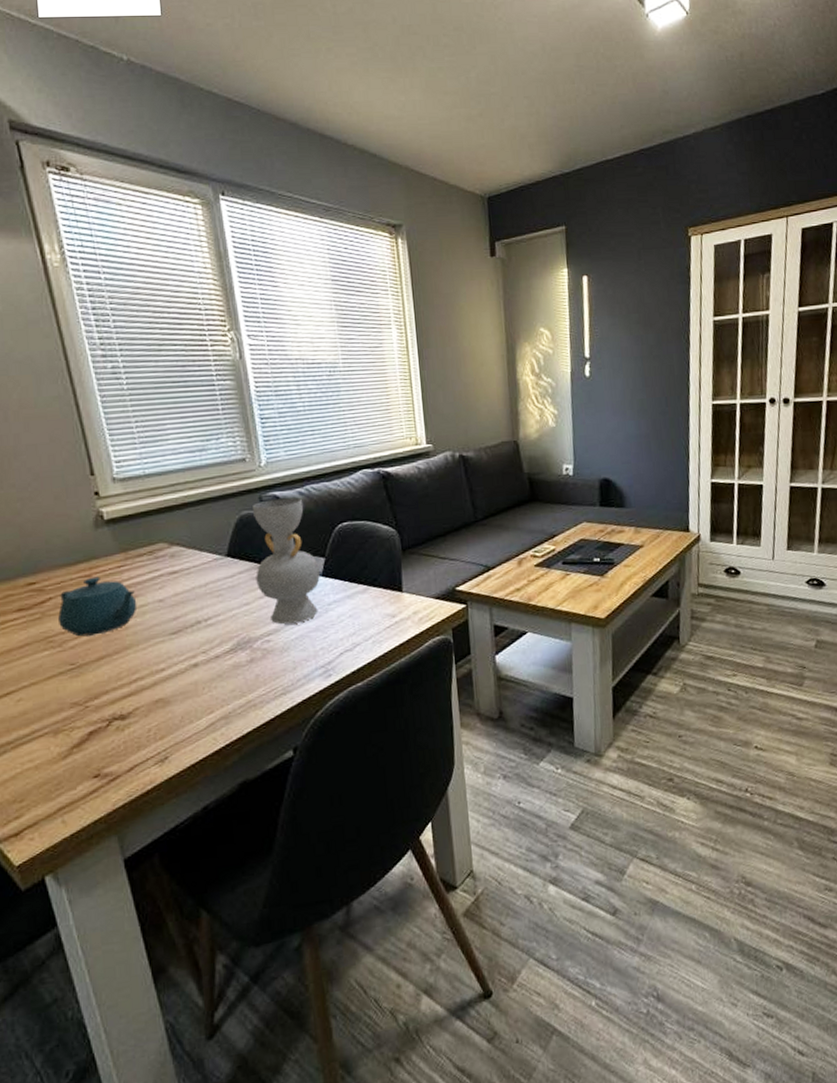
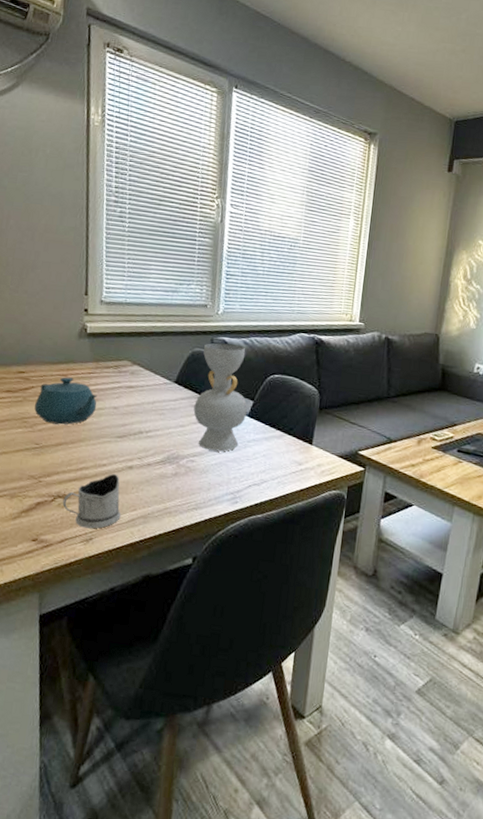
tea glass holder: none [121,676,197,748] -> present [62,473,121,529]

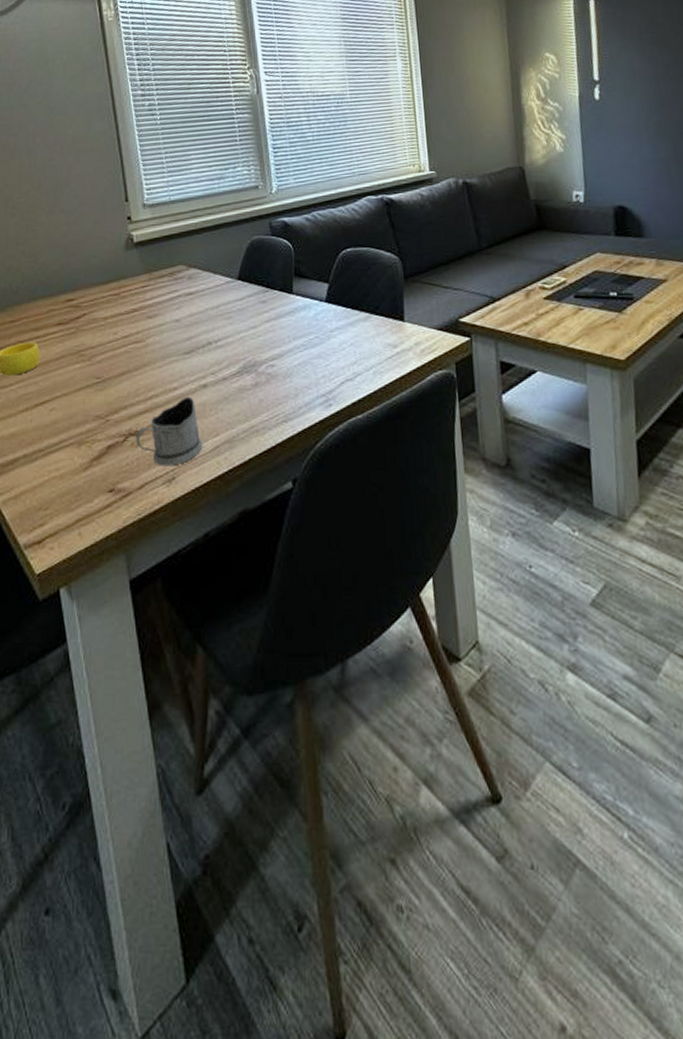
teapot: present [34,377,97,425] -> none [89,295,157,352]
decorative vase: present [193,342,248,452] -> none [262,223,323,350]

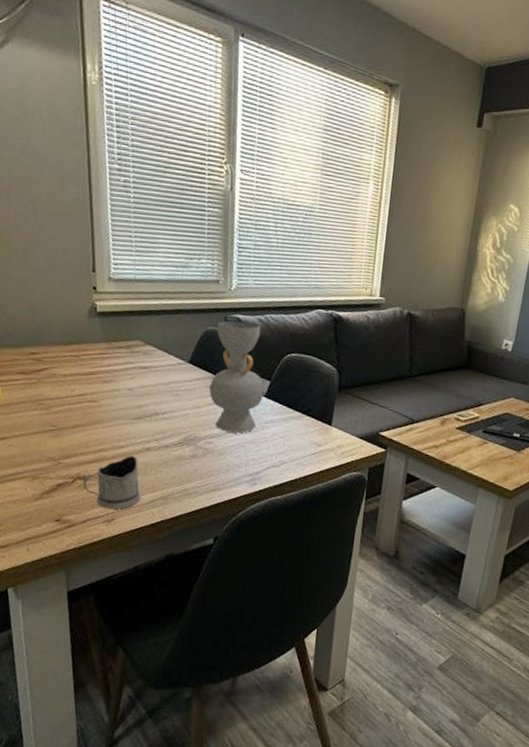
decorative vase: none [262,223,323,350] -> present [209,320,264,433]

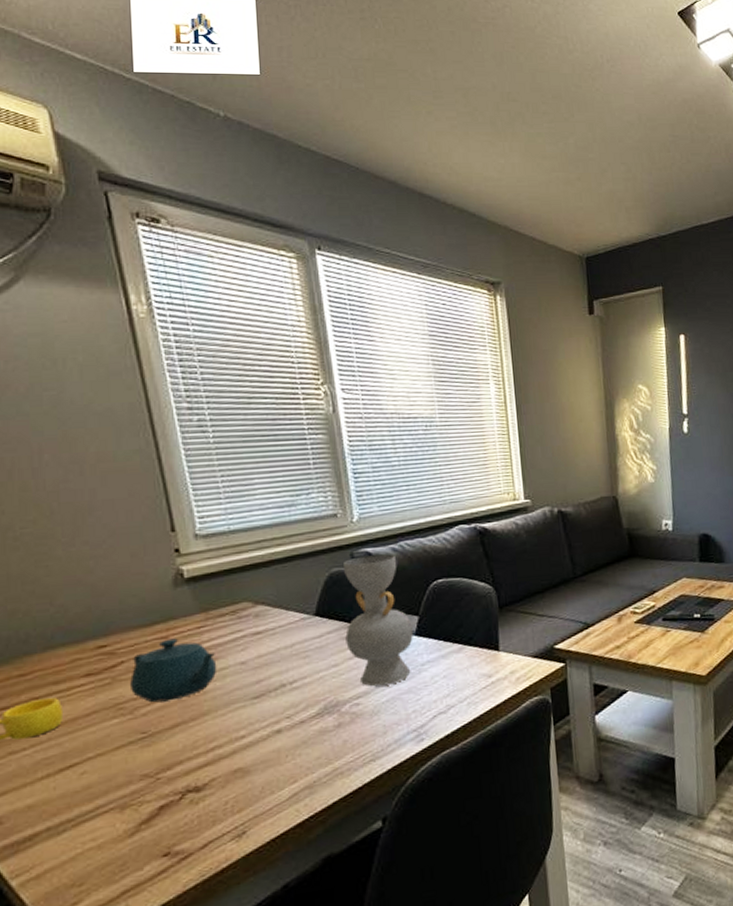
teapot: none [48,358,111,407] -> present [129,638,217,703]
tea glass holder: present [83,455,141,510] -> none [195,743,279,822]

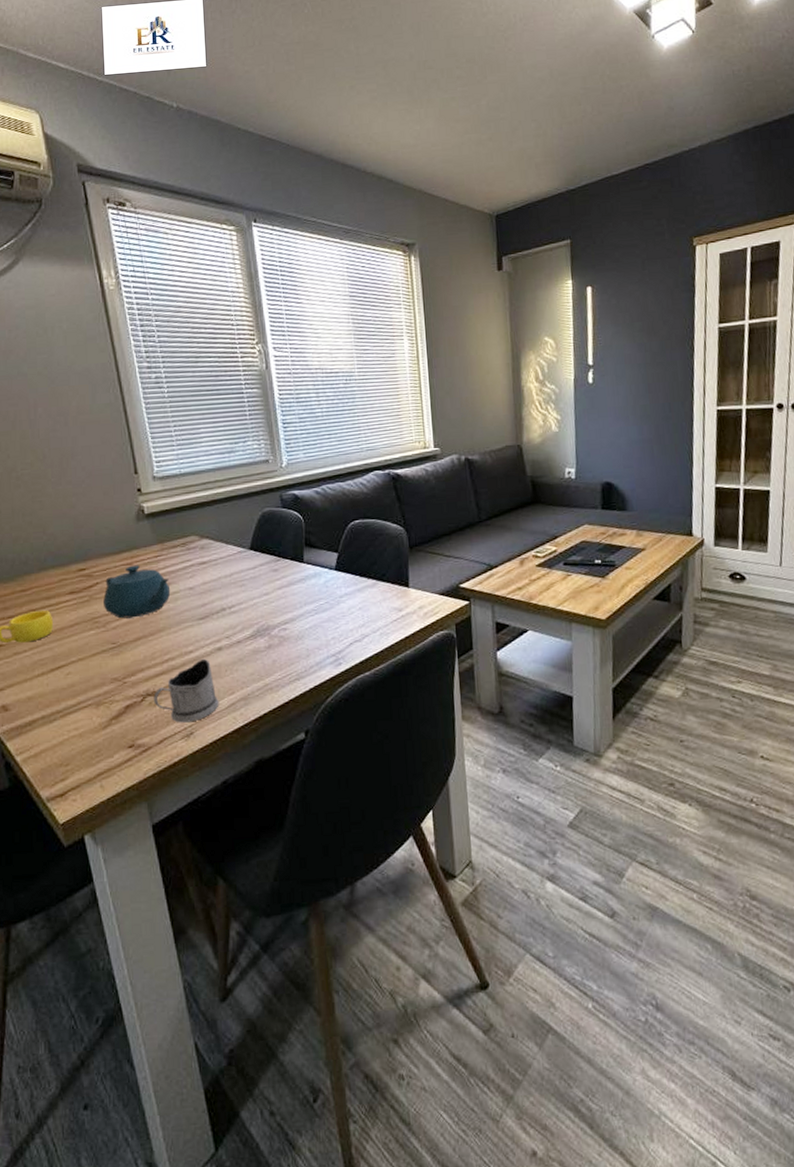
tea glass holder: none [195,743,279,822] -> present [153,658,219,723]
decorative vase: present [342,554,413,687] -> none [273,496,333,615]

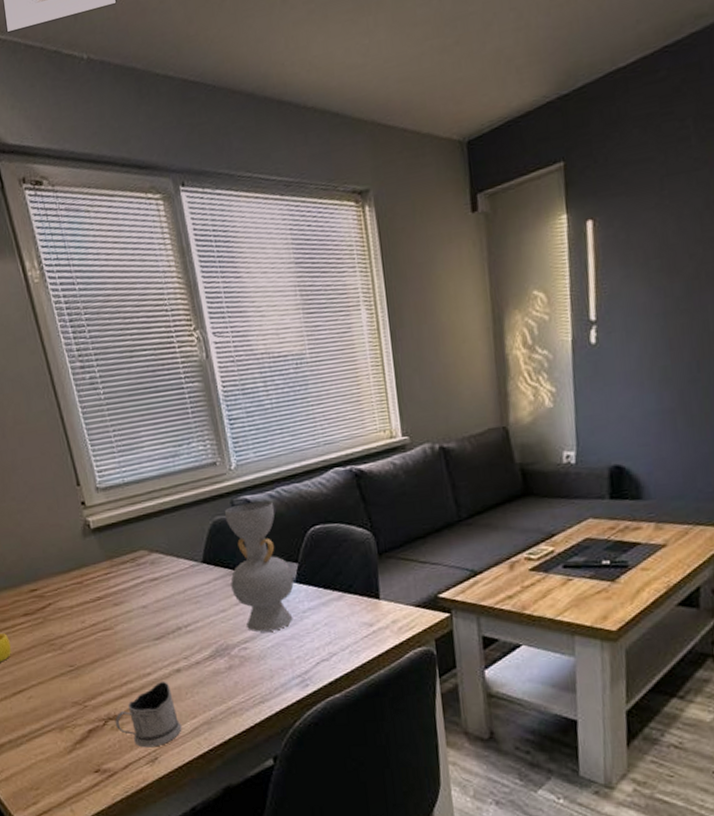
teapot: present [102,565,171,619] -> none [56,583,124,641]
decorative vase: none [273,496,333,615] -> present [224,500,294,632]

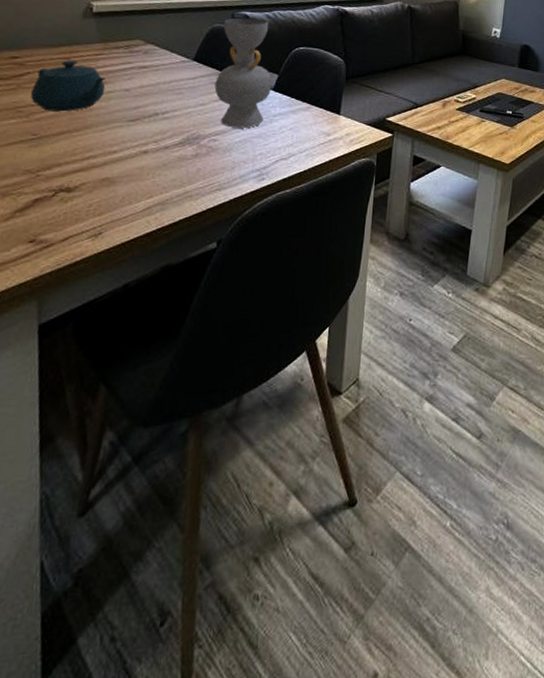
teapot: none [56,583,124,641] -> present [30,60,106,112]
tea glass holder: present [115,681,182,748] -> none [65,160,135,222]

